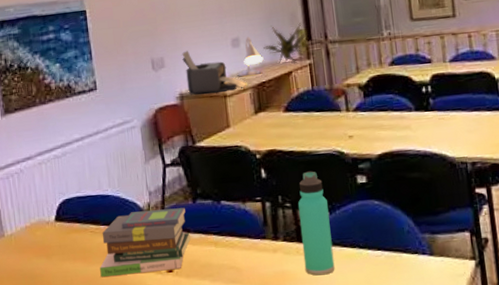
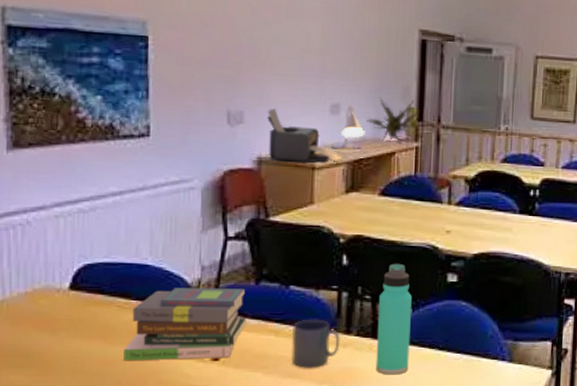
mug: none [228,228,271,274] -> present [291,319,340,368]

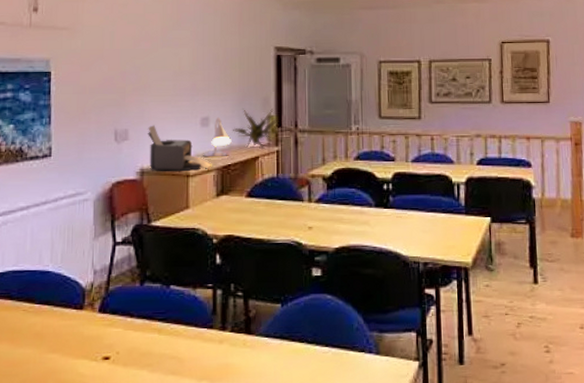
books: present [123,288,247,361] -> none [27,290,133,362]
mug: present [291,319,340,368] -> none [172,316,216,365]
thermos bottle: present [375,263,412,375] -> none [250,260,281,370]

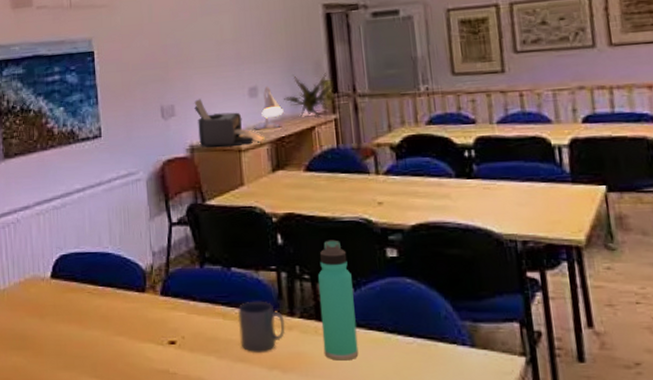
mug: none [172,316,216,365] -> present [237,301,286,352]
thermos bottle: none [250,260,281,370] -> present [318,240,359,361]

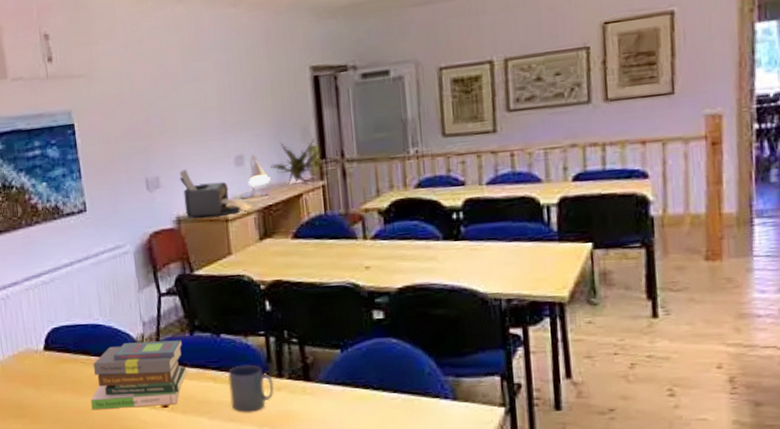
books: none [96,272,196,344] -> present [91,340,187,410]
thermos bottle: present [318,240,359,361] -> none [306,304,345,417]

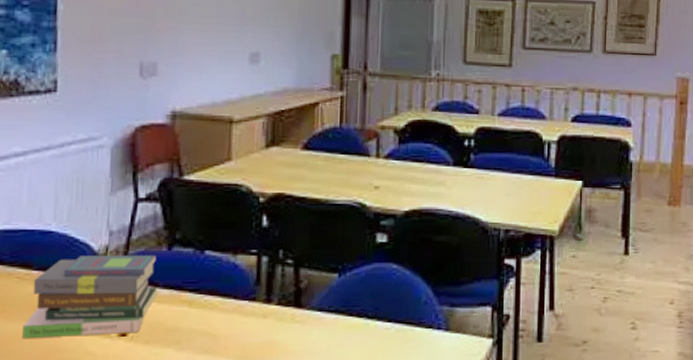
printer: present [179,169,251,218] -> none [182,59,260,117]
mug: present [227,364,275,412] -> none [205,287,260,343]
table lamp: present [241,154,271,199] -> none [251,53,287,103]
plant: present [271,137,323,184] -> none [289,44,344,93]

